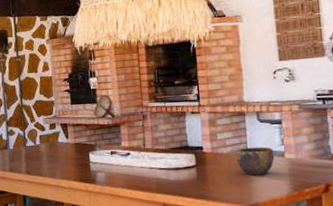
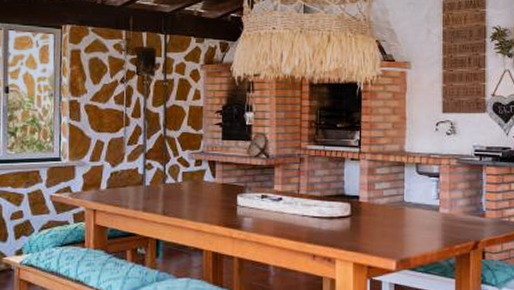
bowl: present [236,146,275,176] -> none [392,199,430,229]

